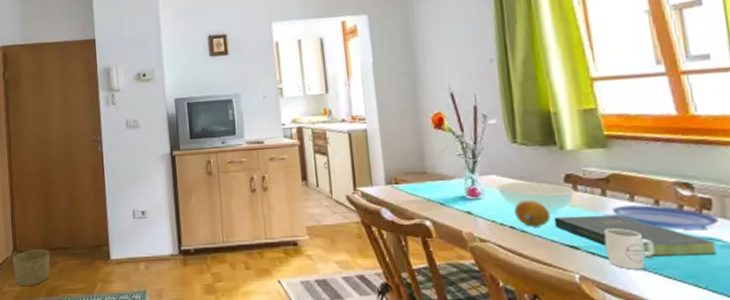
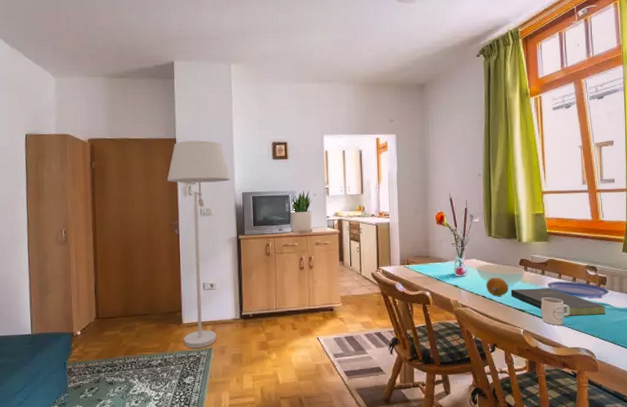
basket: present [12,248,51,287] -> none [94,315,130,348]
floor lamp: none [86,39,160,291] -> present [167,140,230,349]
planter: none [234,92,264,147] -> present [289,191,312,234]

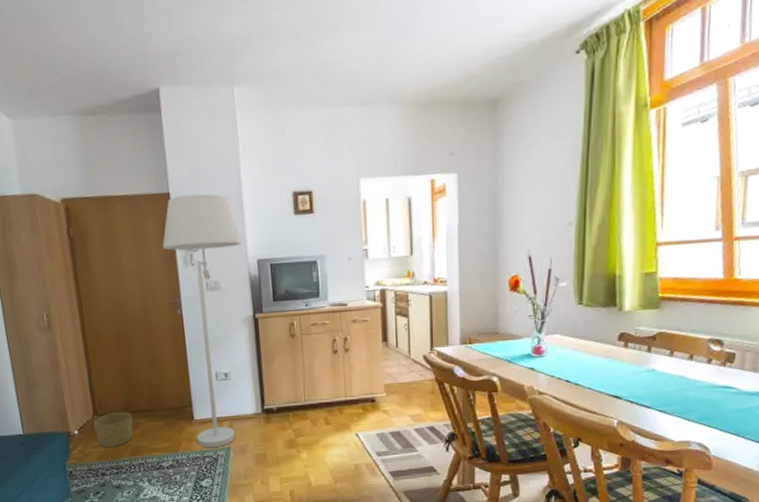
basket: none [94,315,130,348] -> present [93,411,133,448]
planter: present [289,191,312,234] -> none [318,254,347,310]
bowl: present [476,264,525,287] -> none [559,340,625,369]
fruit: present [486,277,508,296] -> none [572,357,601,381]
book: present [511,287,606,318] -> none [604,368,731,406]
mug: present [540,297,570,326] -> none [642,380,682,415]
plate: present [548,281,609,298] -> none [654,359,737,380]

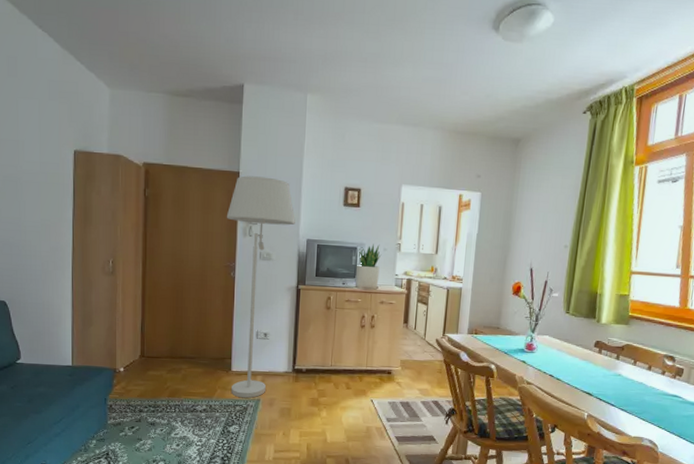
basket: present [93,411,133,448] -> none [139,355,176,388]
planter: none [318,254,347,310] -> present [355,244,382,291]

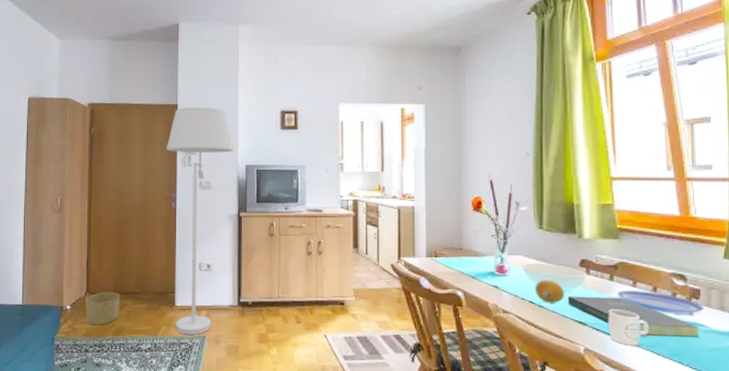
basket: none [139,355,176,388] -> present [84,291,121,326]
planter: present [355,244,382,291] -> none [297,166,324,215]
bowl: none [547,342,599,369] -> present [522,262,587,293]
fruit: none [555,357,579,377] -> present [535,280,564,303]
book: none [580,371,678,407] -> present [567,295,700,338]
mug: none [608,383,640,413] -> present [607,309,649,346]
plate: none [620,368,684,389] -> present [617,290,704,315]

